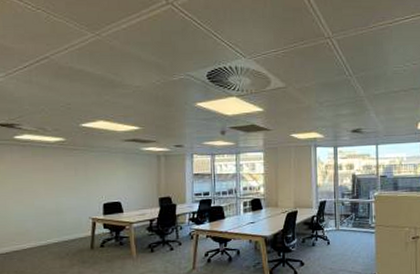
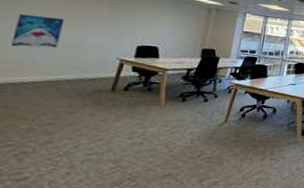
wall art: none [8,187,43,219] -> present [11,13,65,48]

